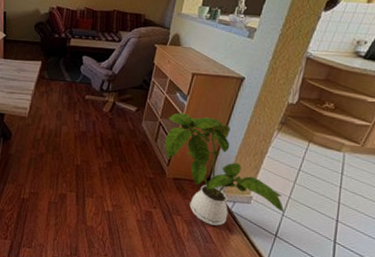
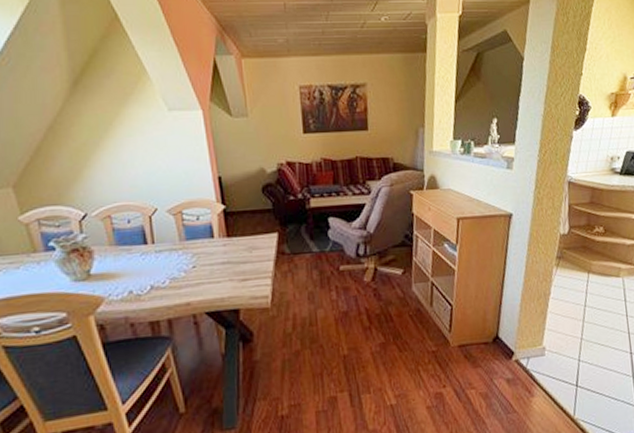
house plant: present [165,112,284,226] -> none [441,265,580,392]

